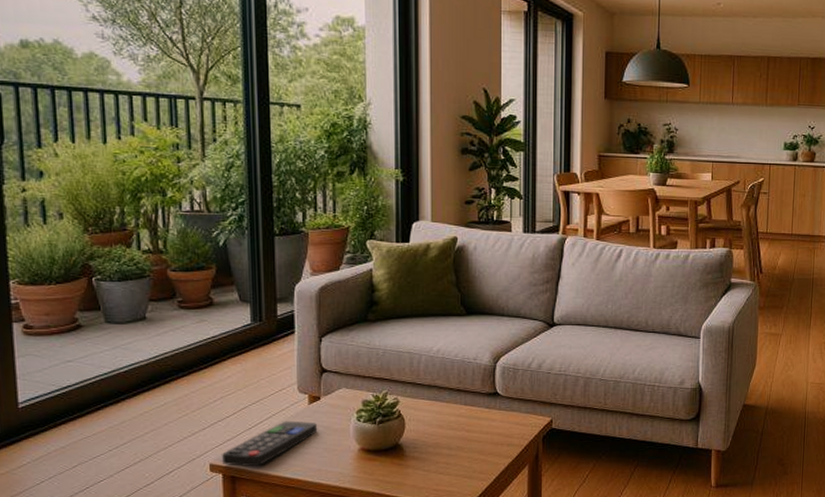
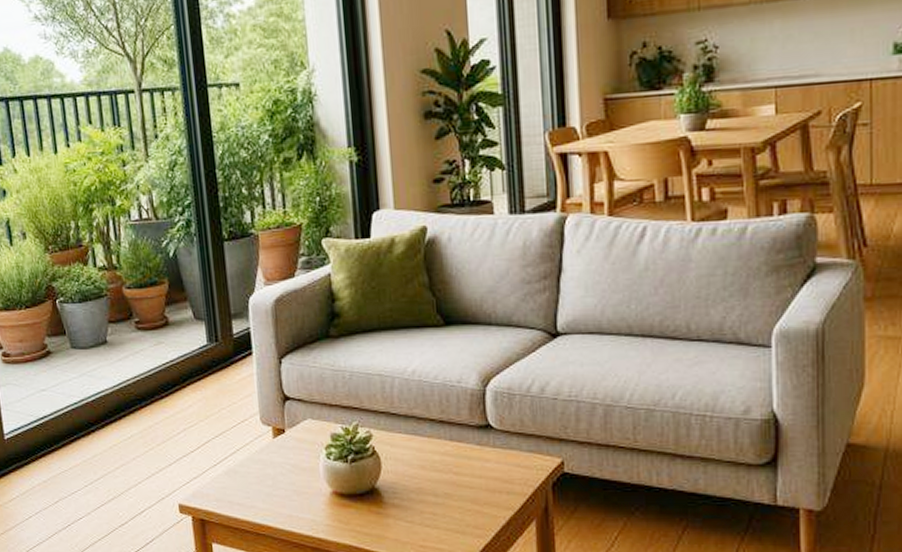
remote control: present [221,421,318,467] -> none [189,457,285,510]

